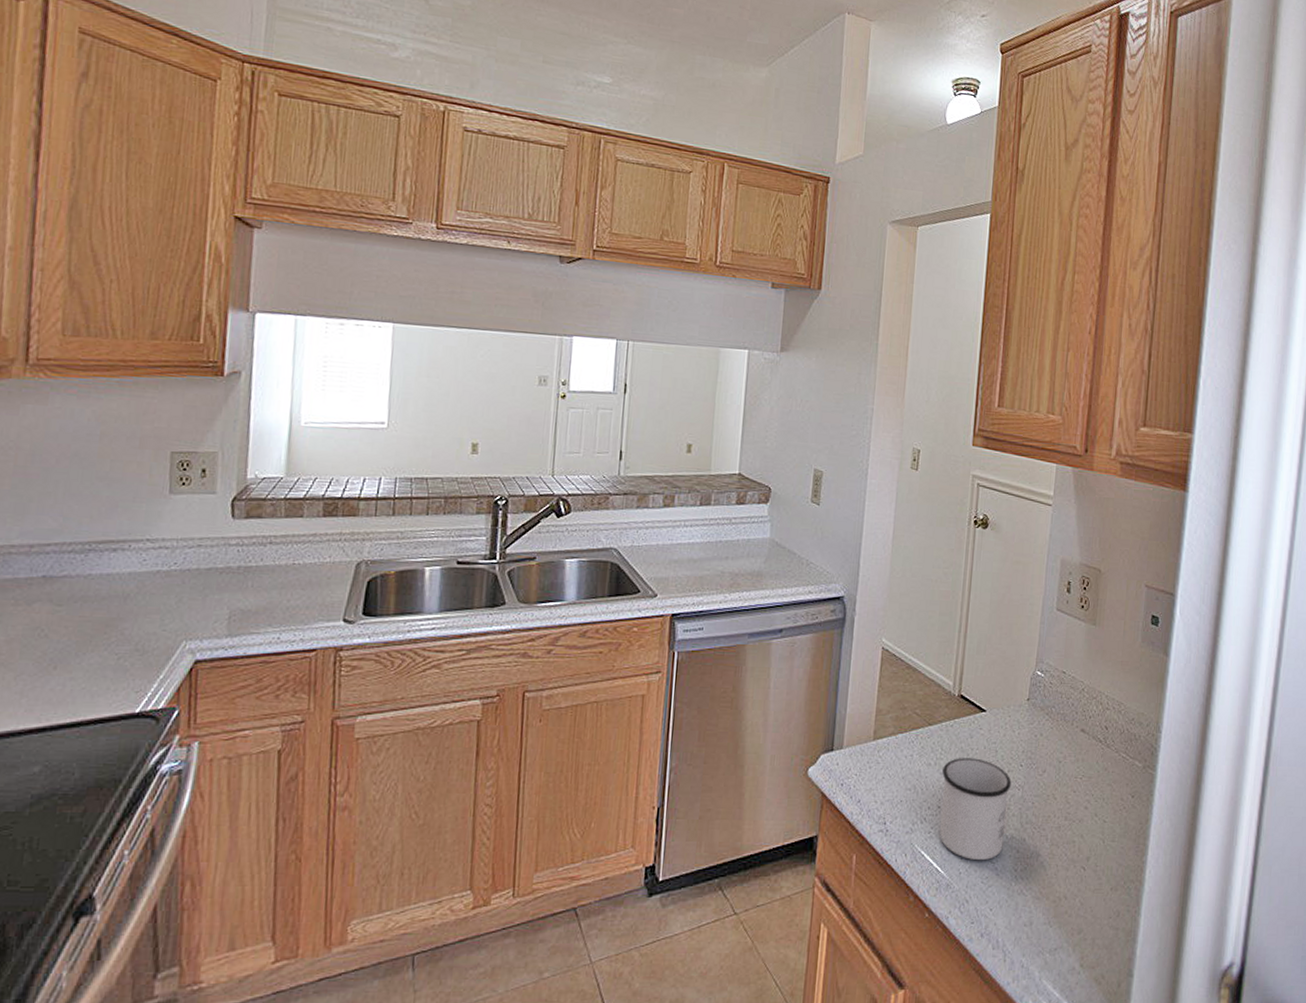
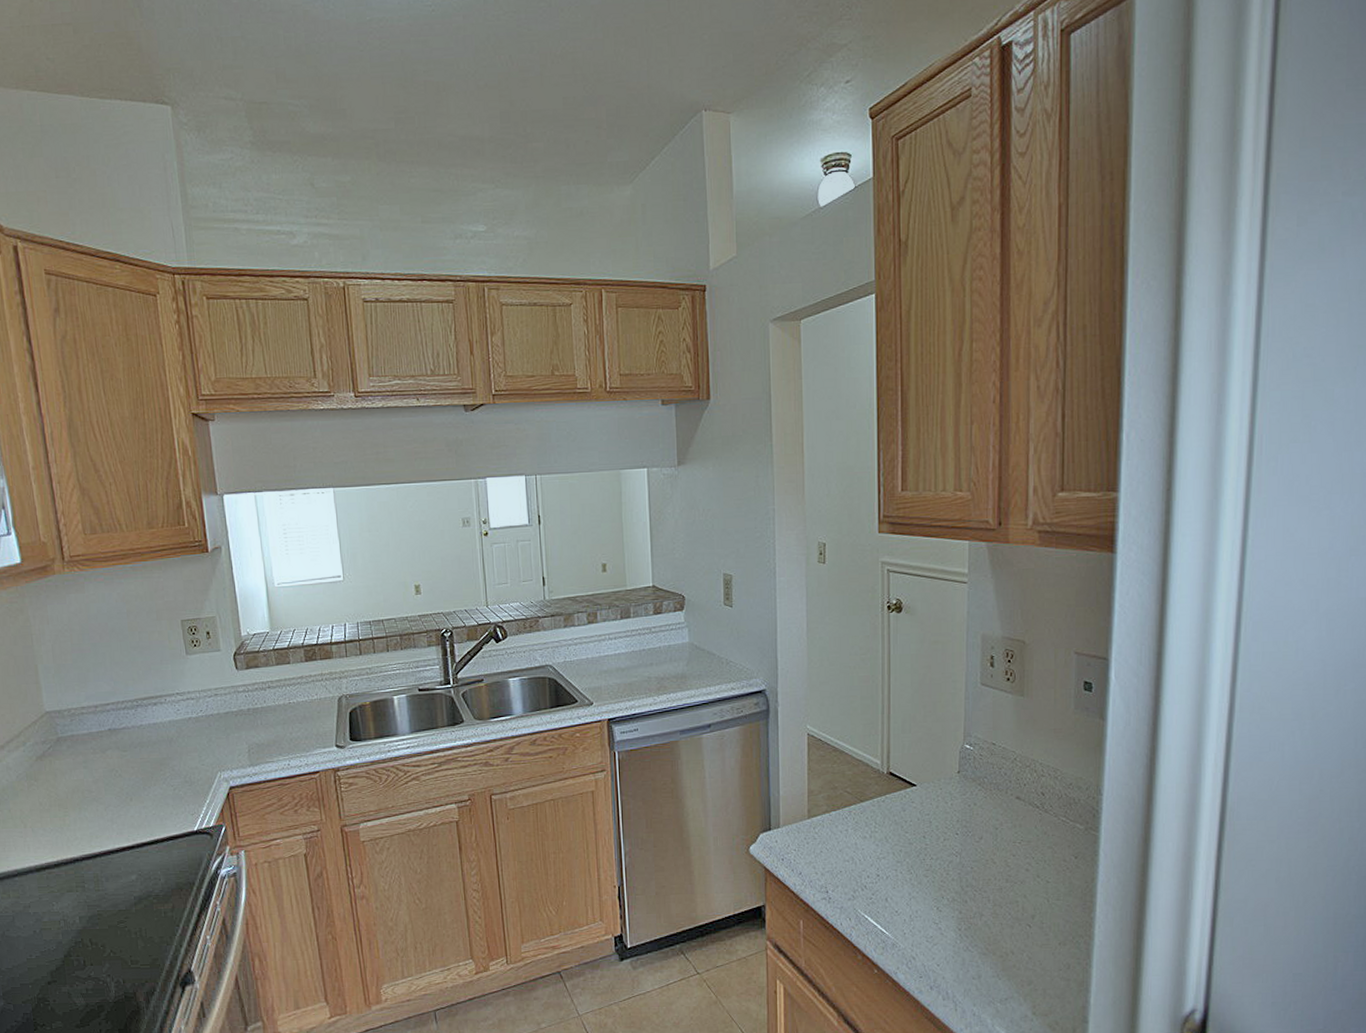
mug: present [939,758,1012,861] -> none [878,829,948,922]

